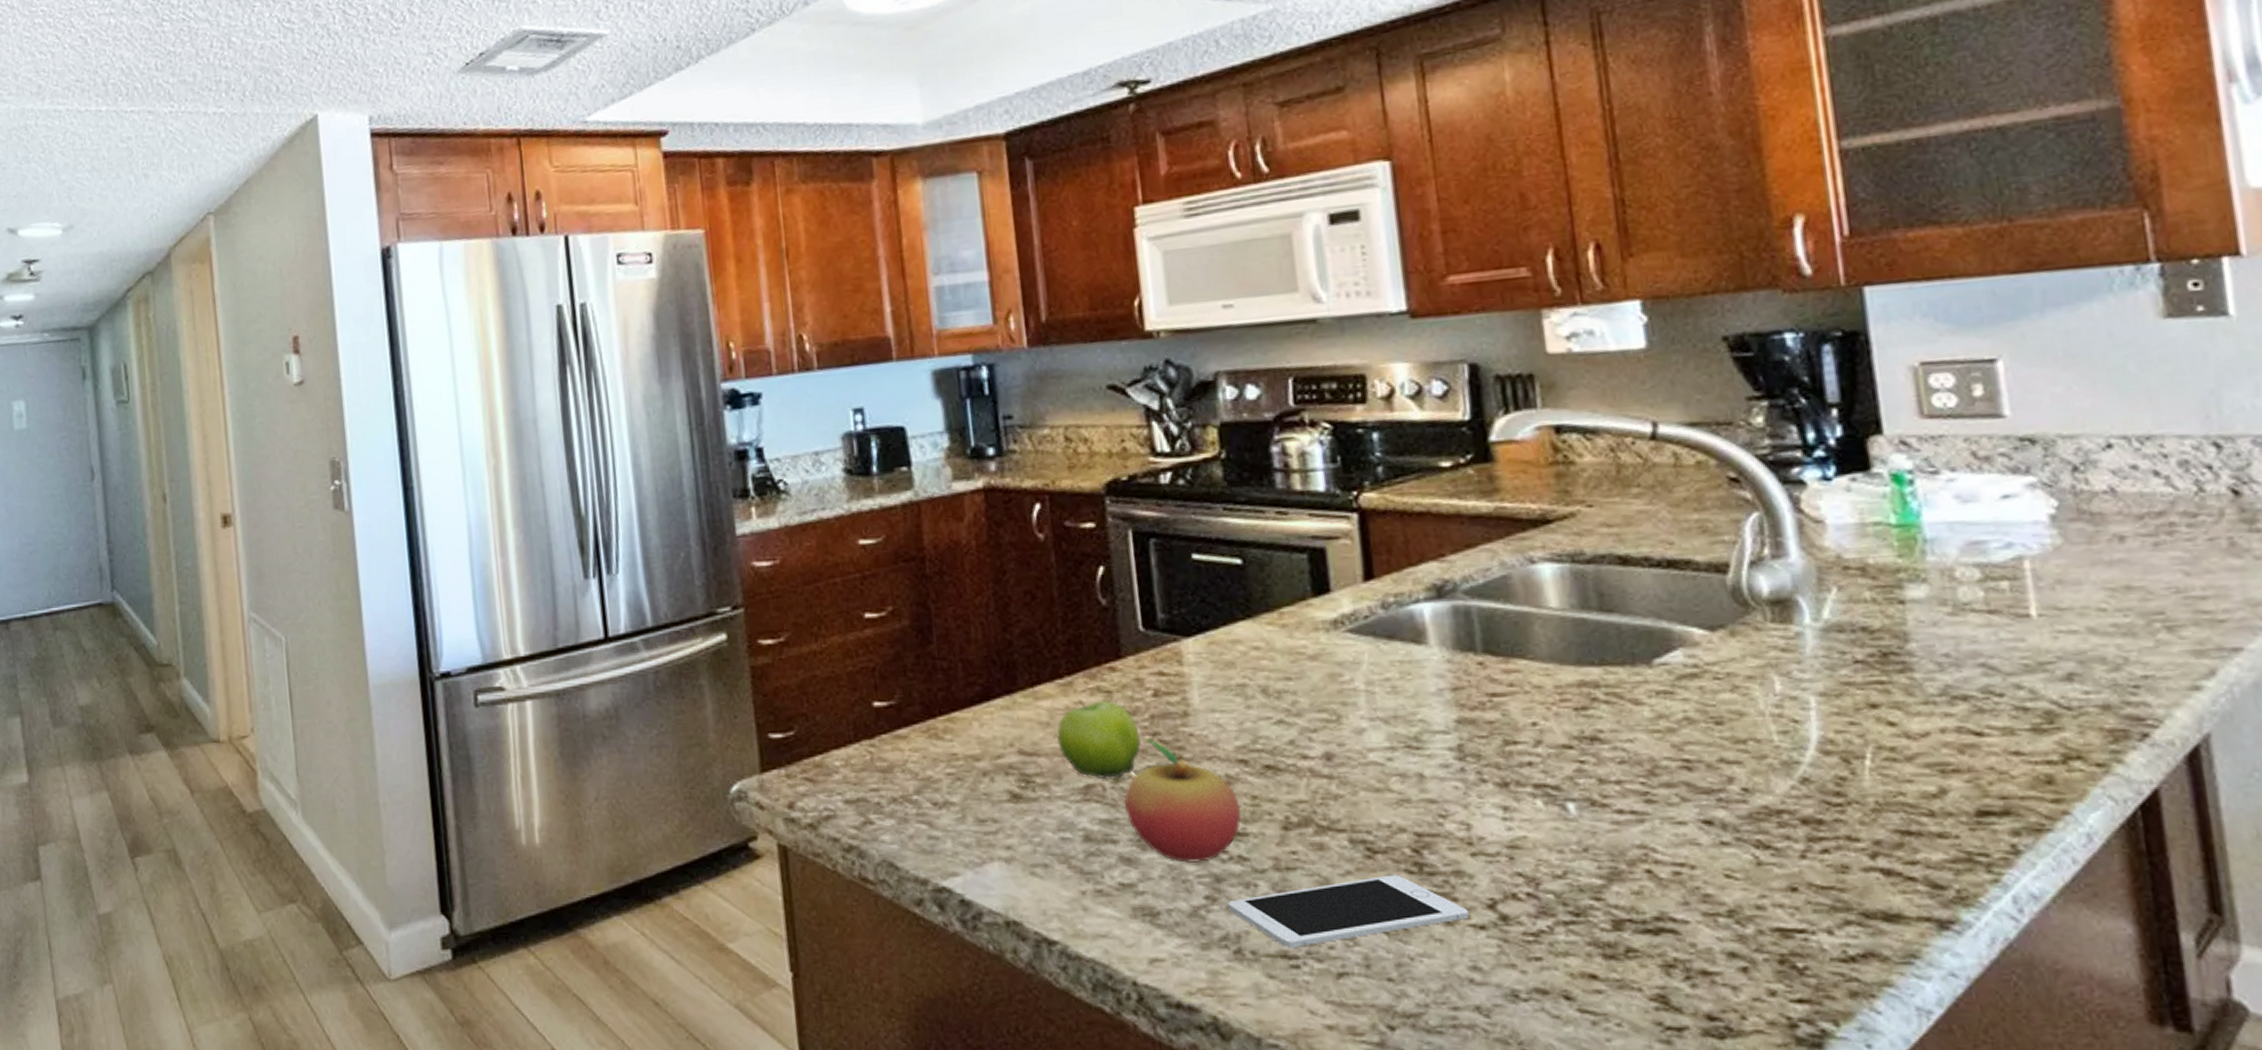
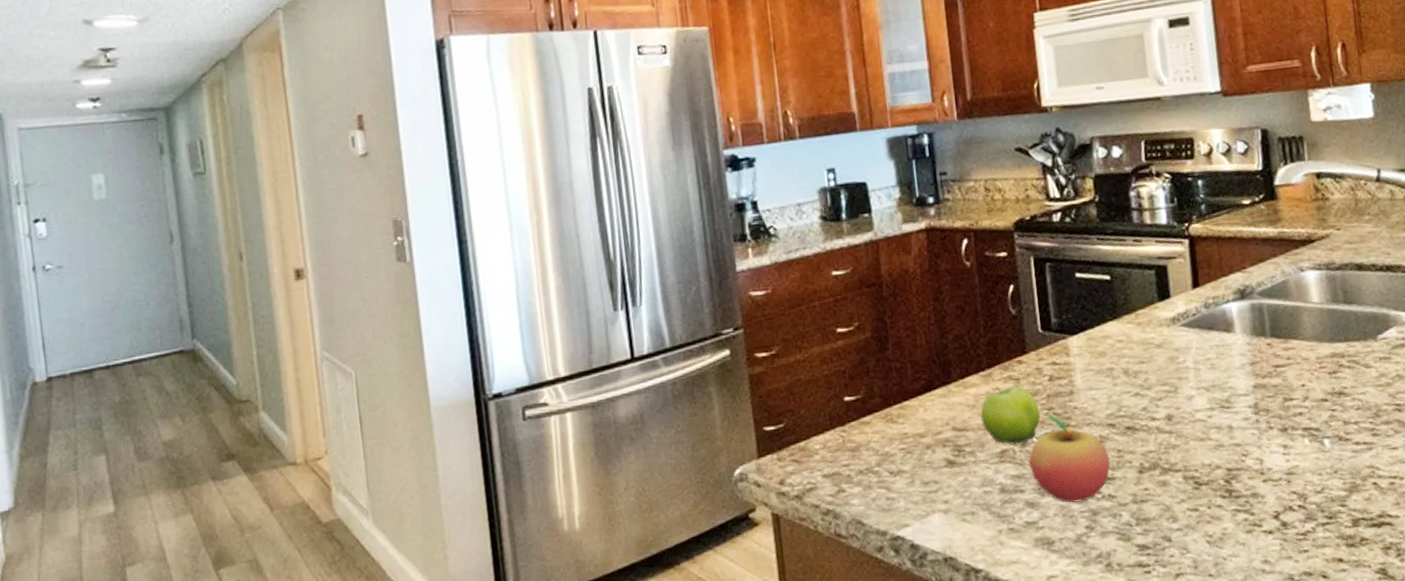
cell phone: present [1227,874,1469,947] -> none [1101,499,1262,559]

